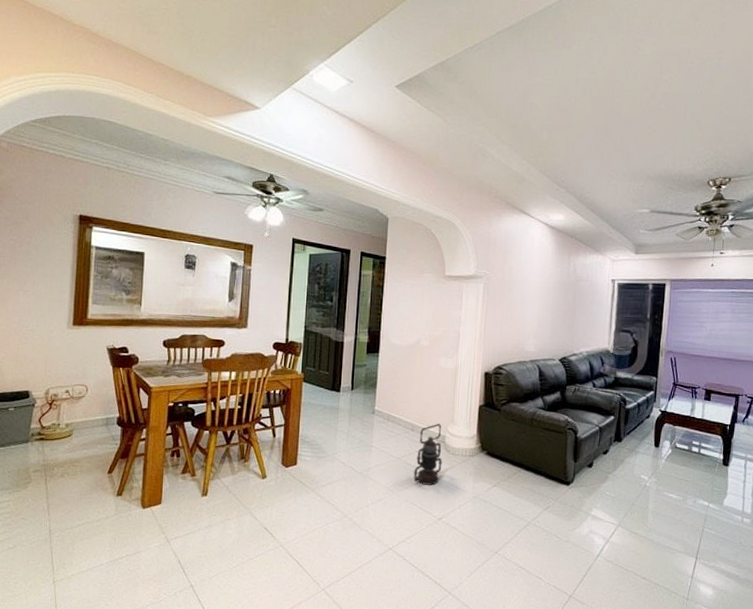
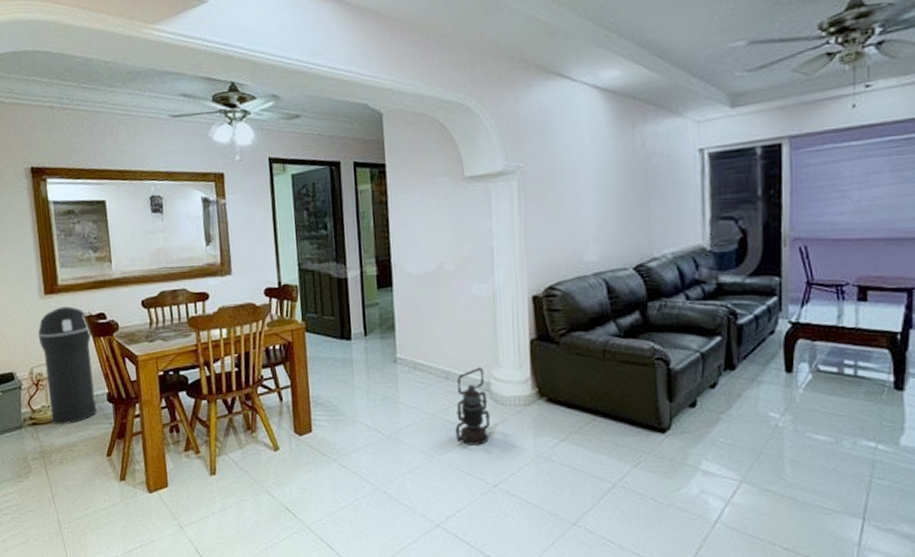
trash can: none [58,338,111,442] -> present [38,306,97,425]

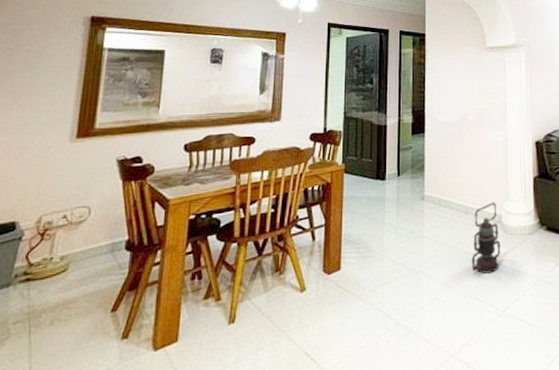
trash can: present [38,306,97,425] -> none [50,150,121,279]

